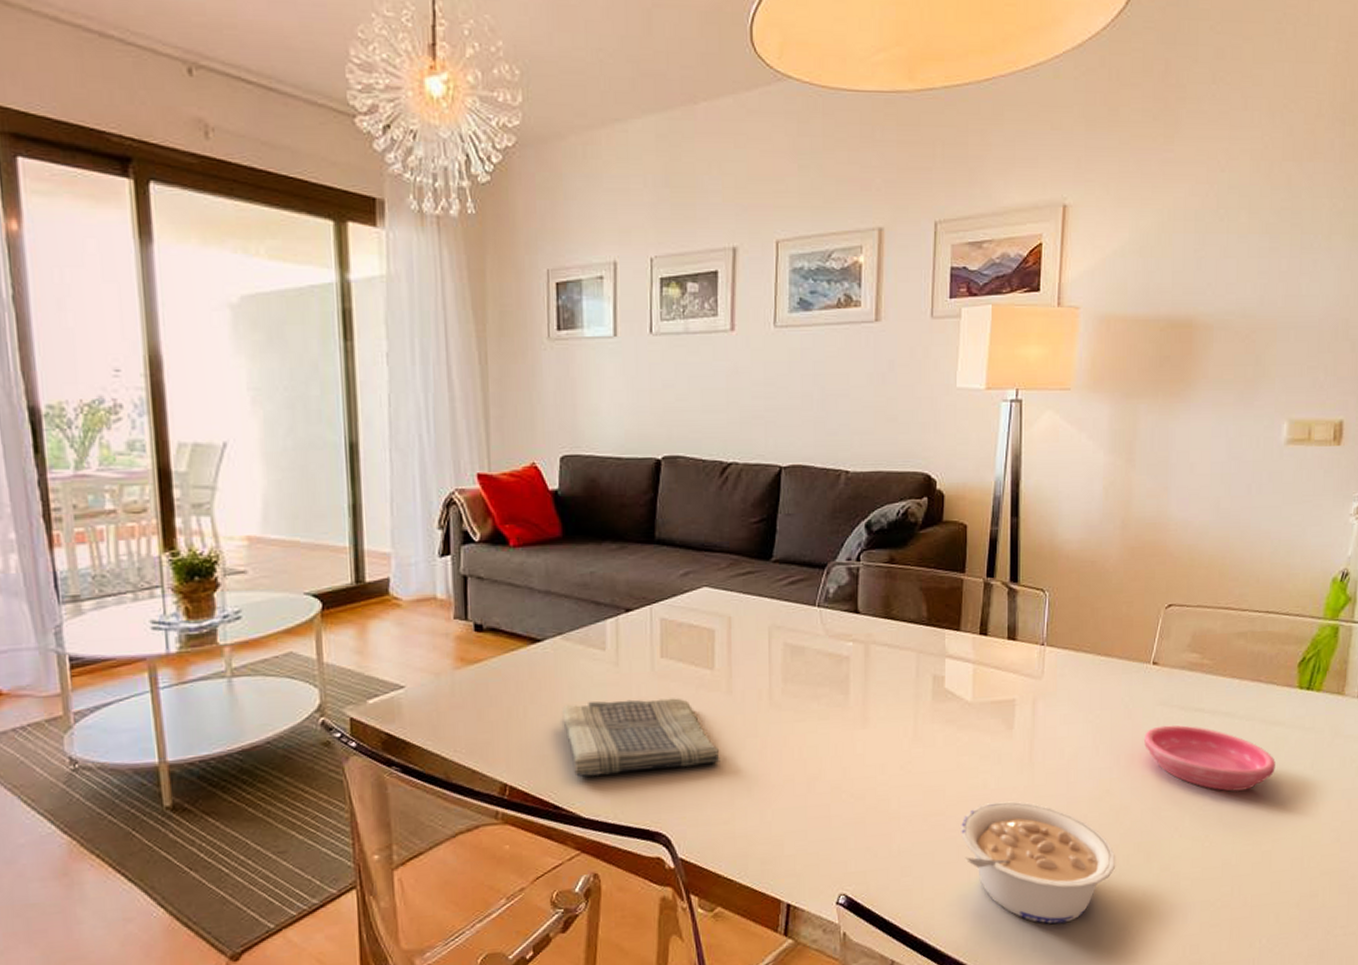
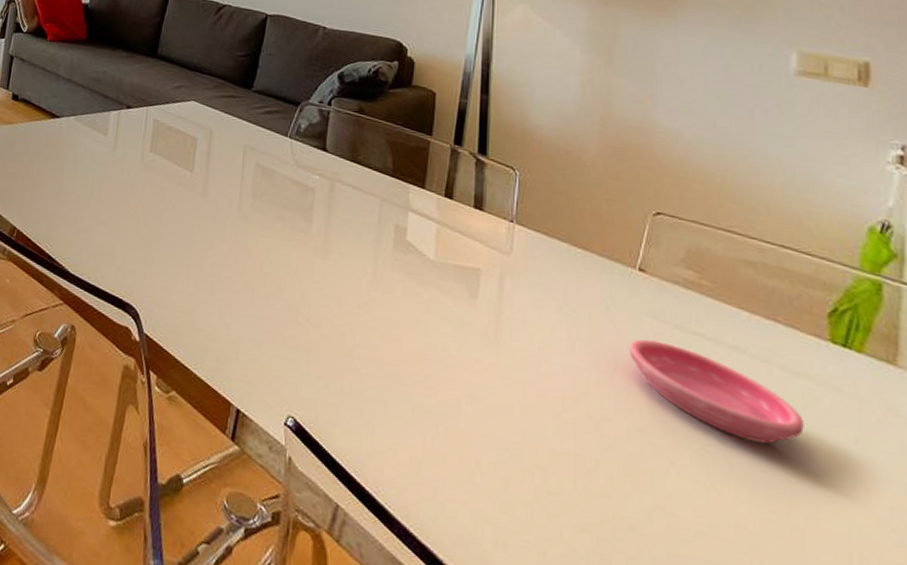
dish towel: present [562,698,720,776] -> none [66,173,190,255]
legume: present [961,801,1116,924] -> none [417,367,596,530]

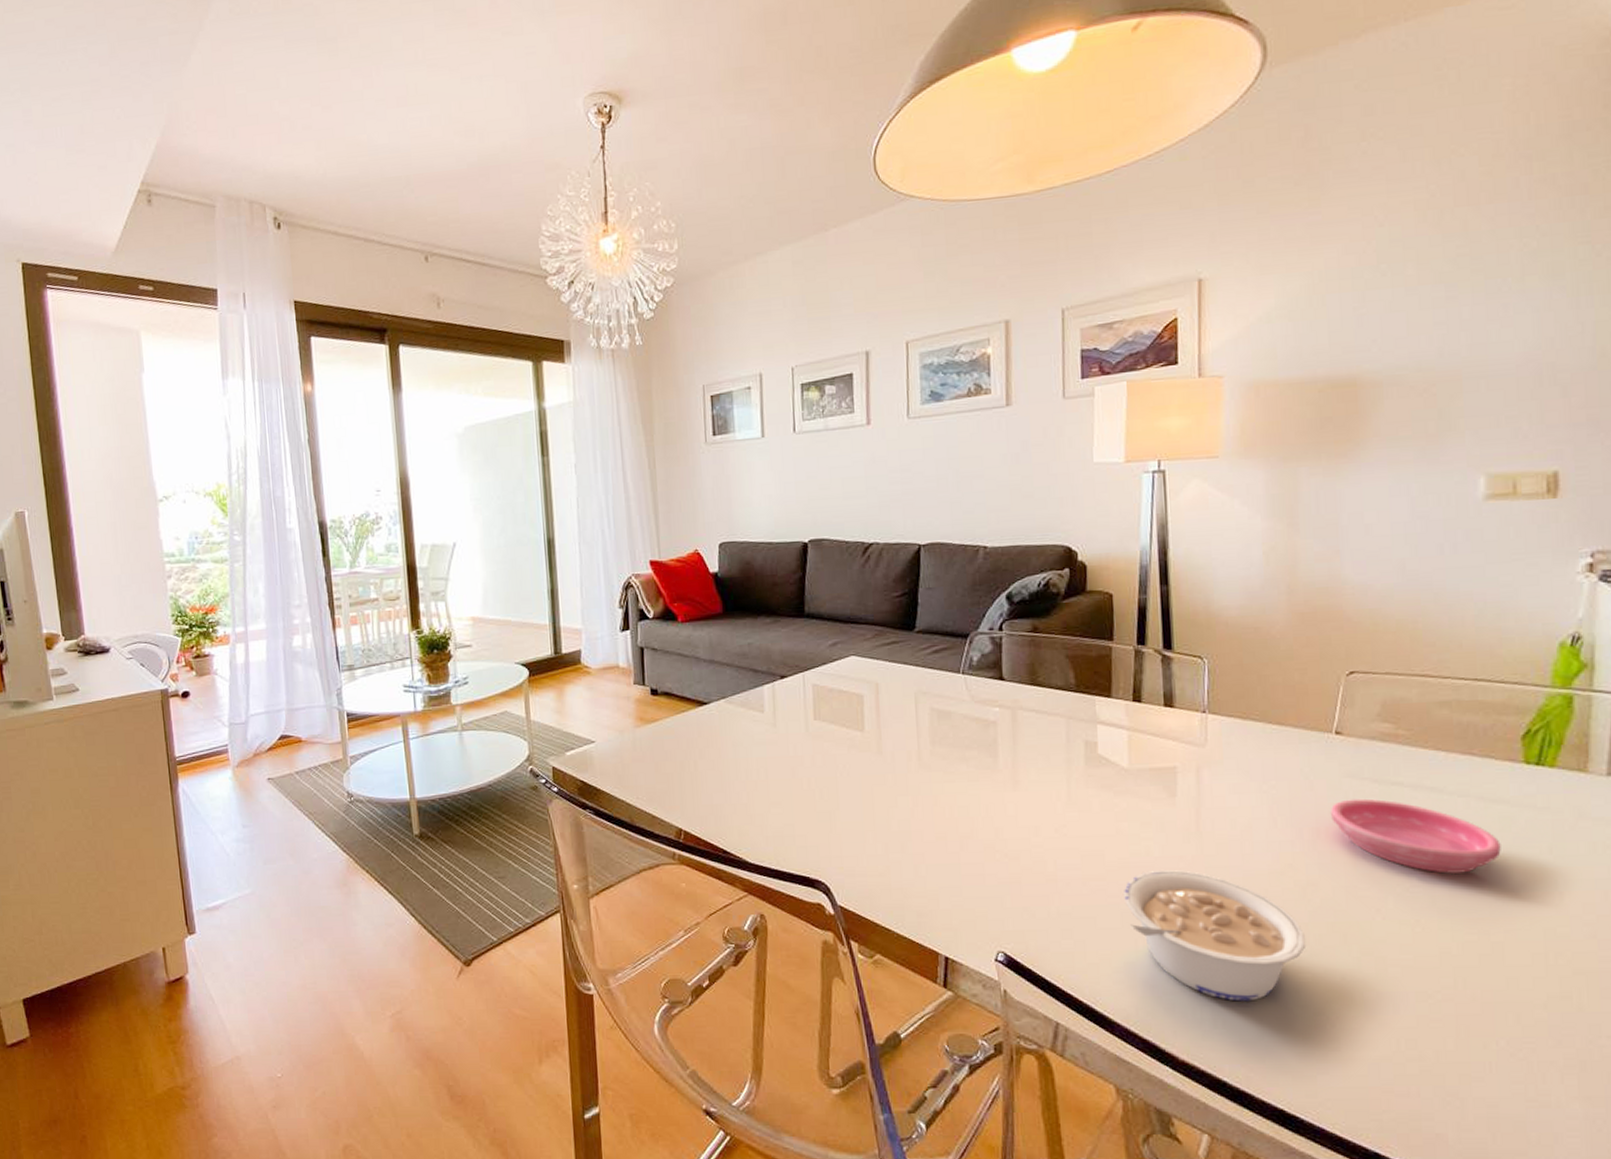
legume: none [417,367,596,530] -> present [1124,869,1307,1002]

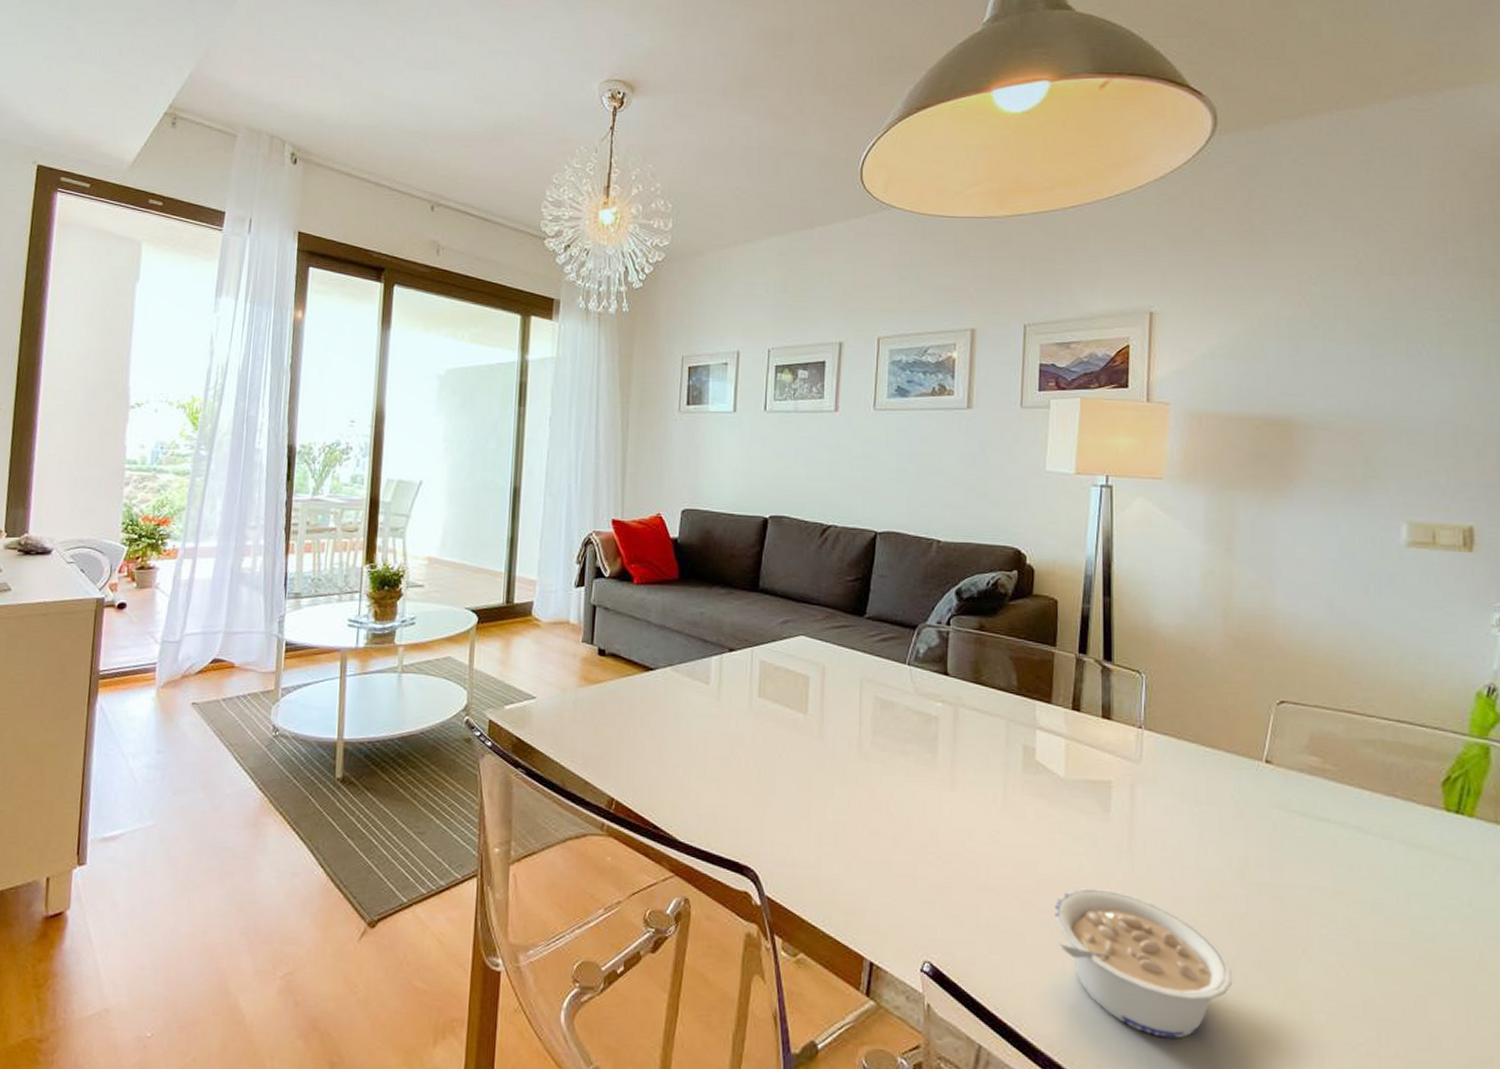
saucer: present [1331,798,1501,874] -> none [1260,831,1423,919]

